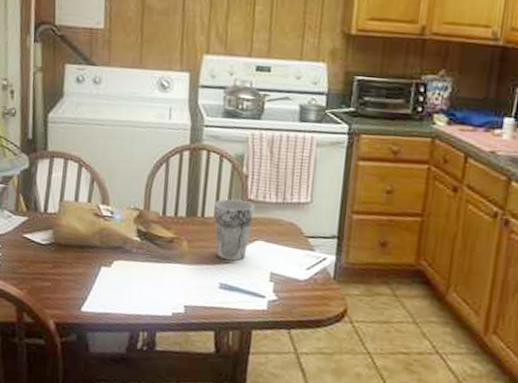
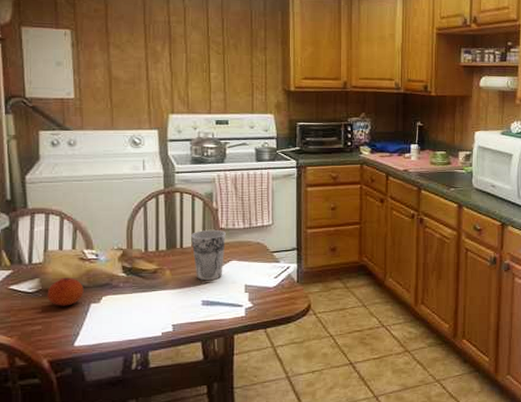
fruit: none [58,233,96,266] -> present [47,278,84,306]

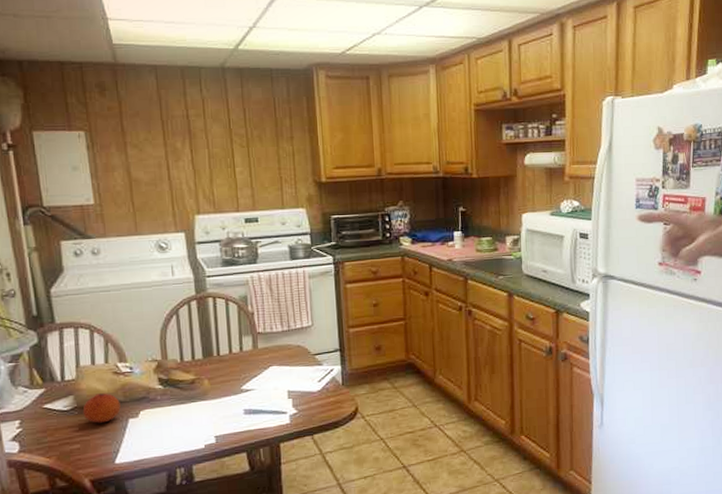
cup: present [191,229,226,281] -> none [228,334,264,389]

